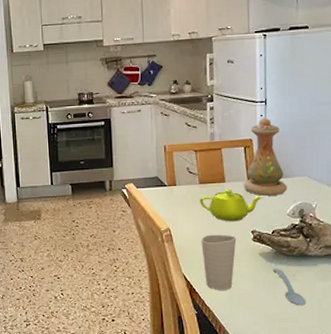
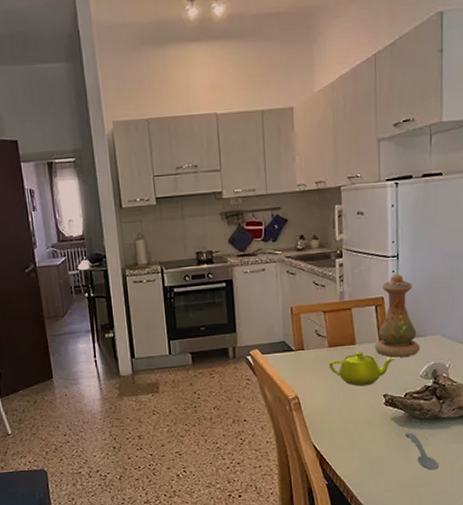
cup: present [201,234,237,290] -> none [331,399,368,459]

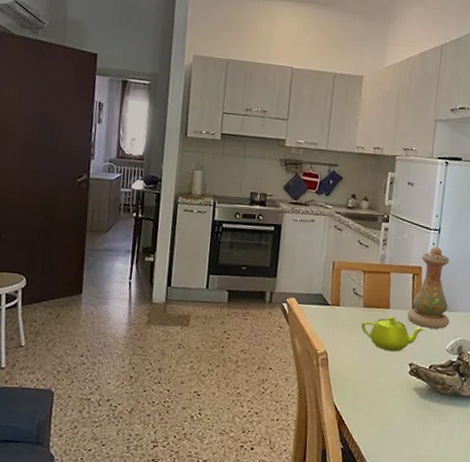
spoon: present [406,432,439,470] -> none [426,405,454,449]

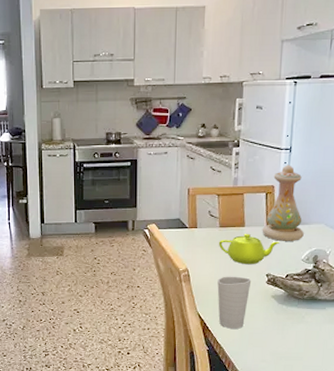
cup: none [356,362,394,425] -> present [217,276,252,329]

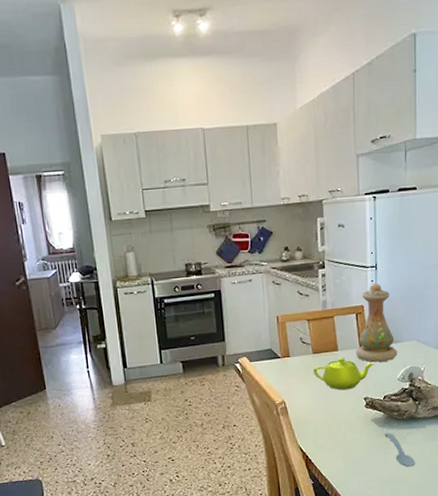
cup: present [217,276,252,329] -> none [316,403,350,459]
spoon: none [284,310,313,346] -> present [385,432,416,467]

